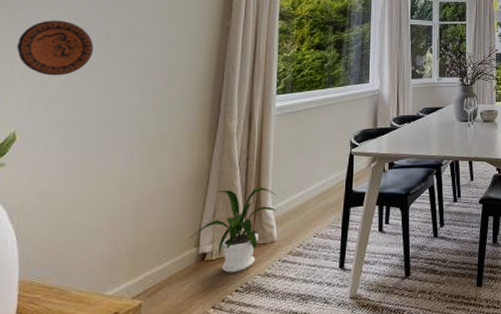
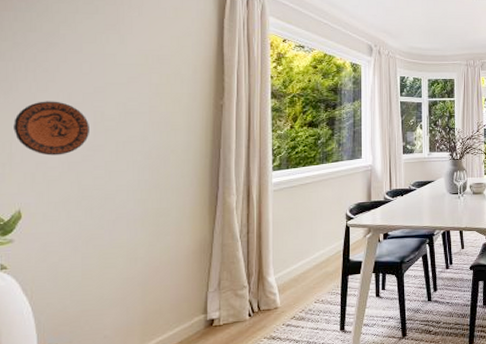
house plant: present [189,186,276,273] -> none [197,257,277,337]

